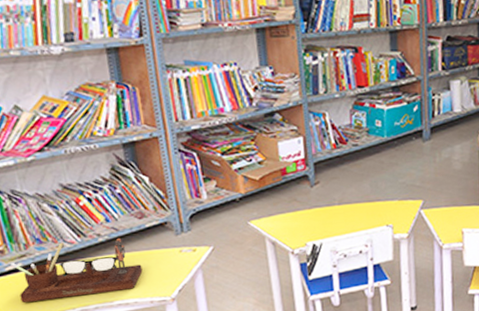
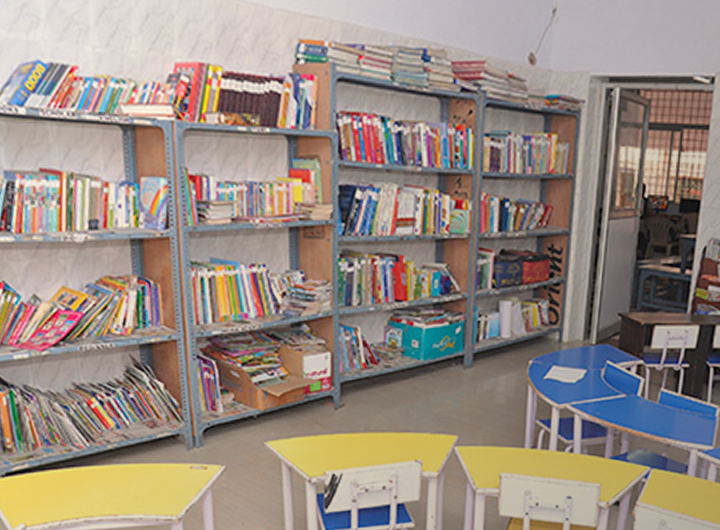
desk organizer: present [10,238,143,303] -> none [17,446,150,506]

